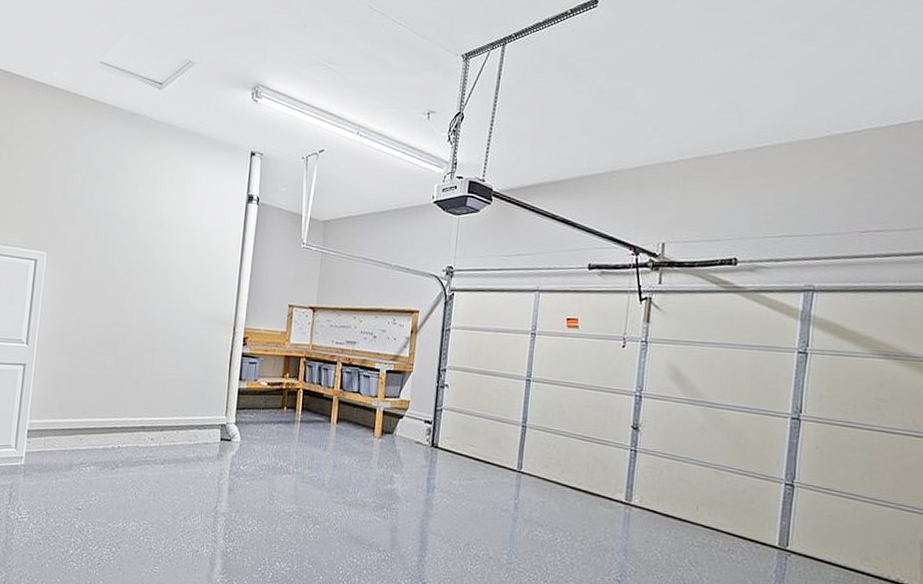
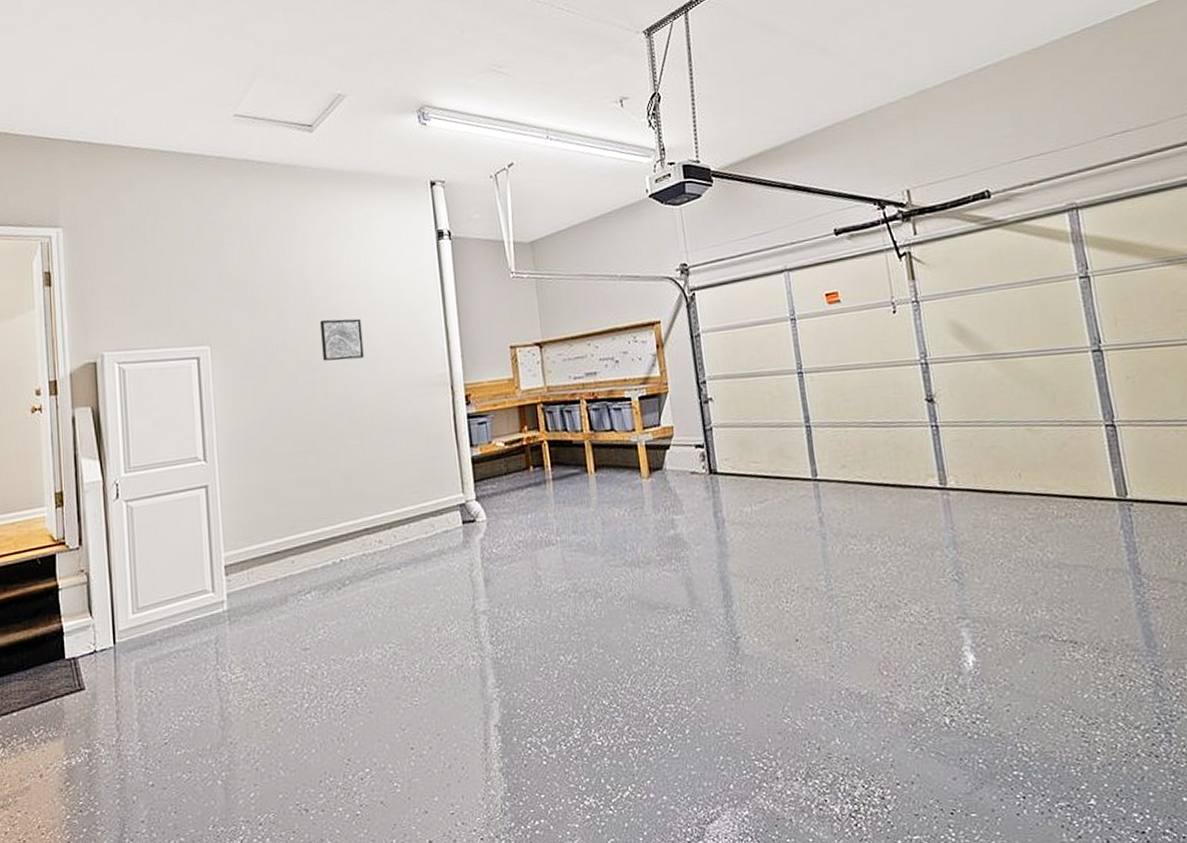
wall art: none [135,250,171,289] -> present [320,318,364,361]

